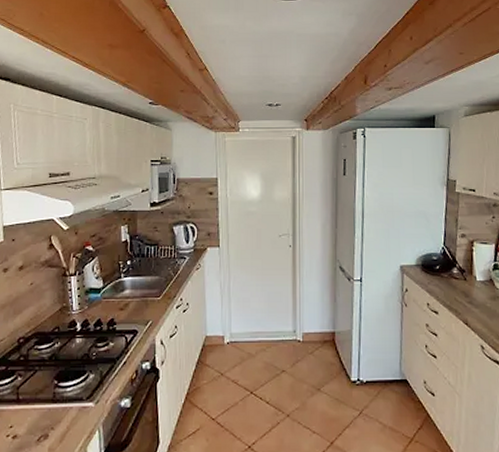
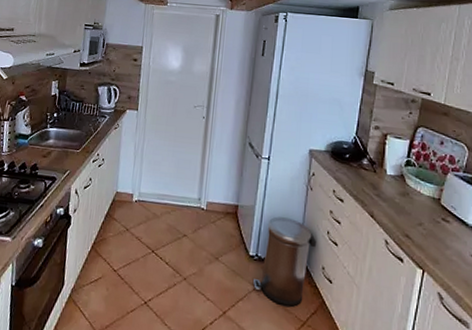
pedal bin: none [357,338,416,427] -> present [252,216,316,308]

